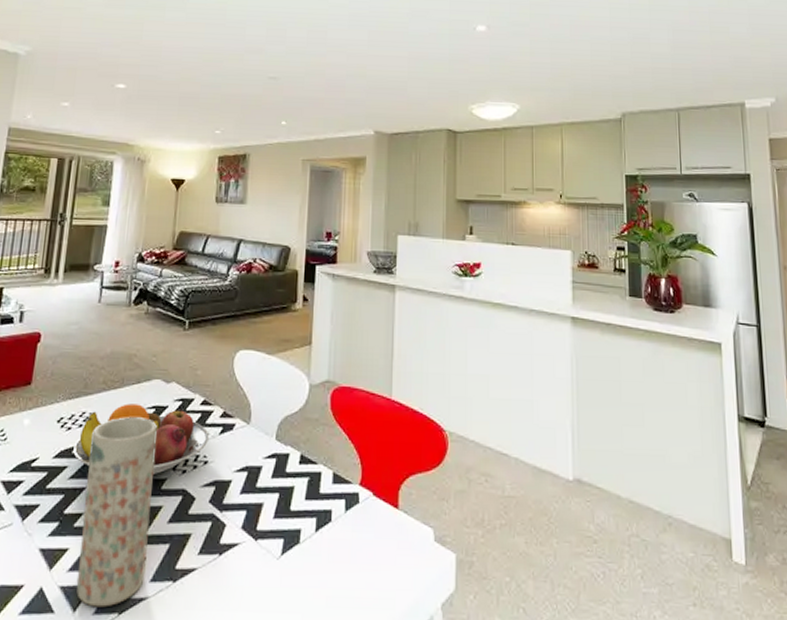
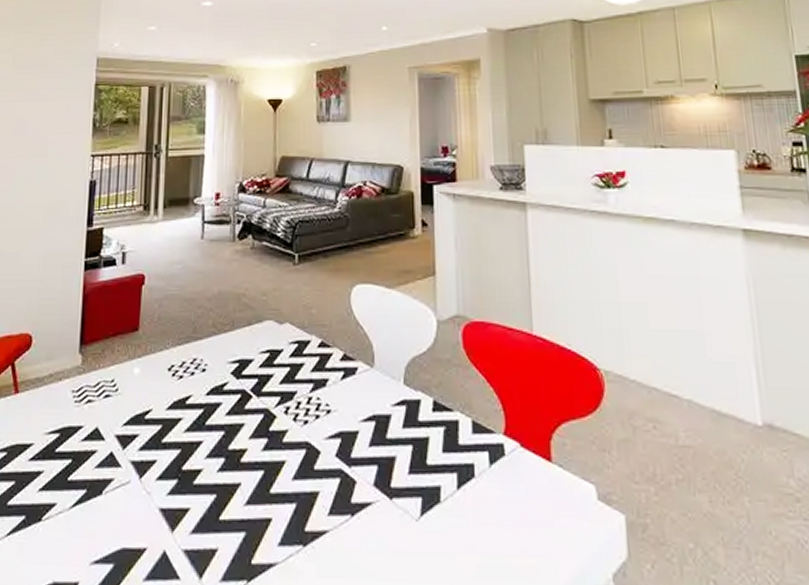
fruit bowl: present [73,403,209,476] -> none [187,348,330,427]
vase: present [76,417,157,608] -> none [200,363,273,574]

